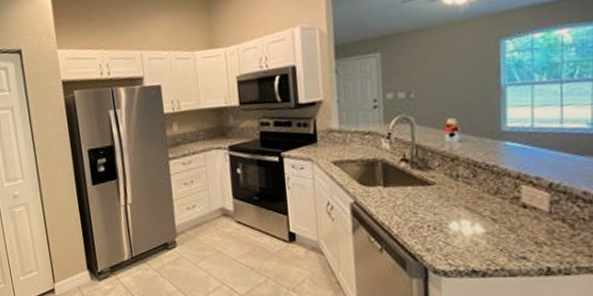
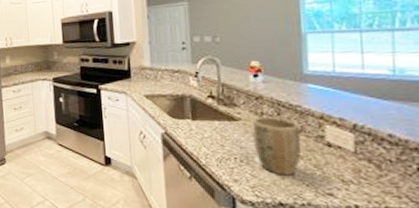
plant pot: none [447,179,497,241] -> present [252,117,302,176]

